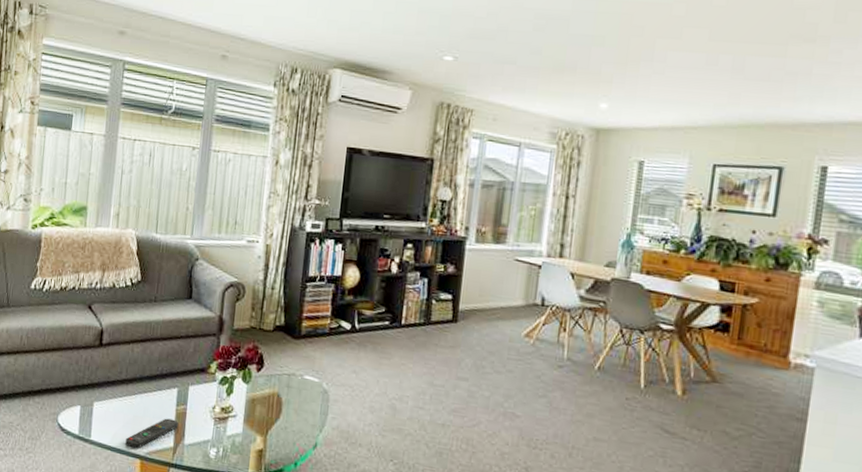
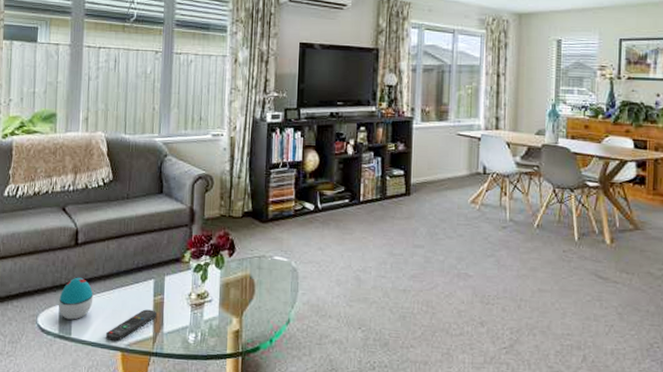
decorative egg: none [80,378,115,422] -> present [59,277,94,320]

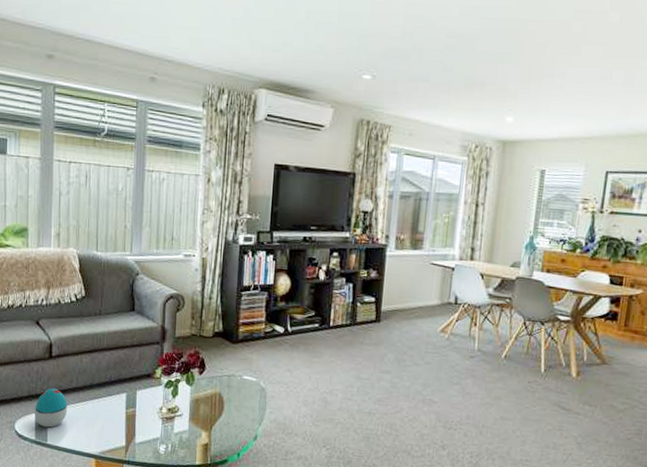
remote control: present [106,309,156,342] -> none [80,420,129,449]

